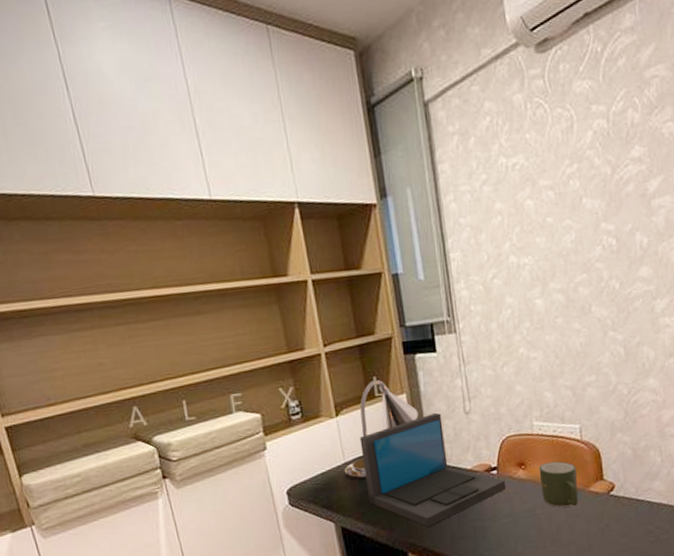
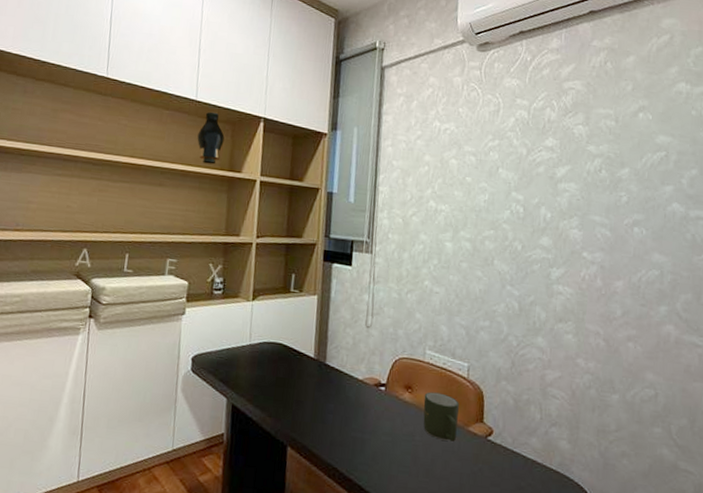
vase: none [224,209,259,275] -> present [197,112,225,165]
table lamp: present [344,379,419,480] -> none [246,276,325,365]
laptop: present [359,412,507,528] -> none [263,319,392,427]

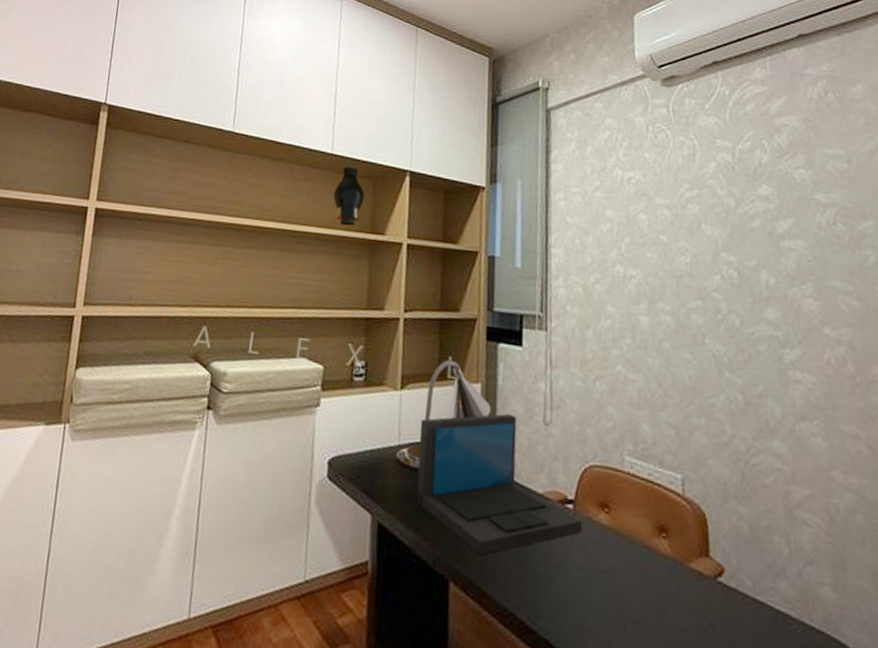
table lamp: none [246,276,325,365] -> present [395,359,491,472]
laptop: none [263,319,392,427] -> present [416,413,583,556]
mug: present [423,392,459,441] -> none [626,512,674,582]

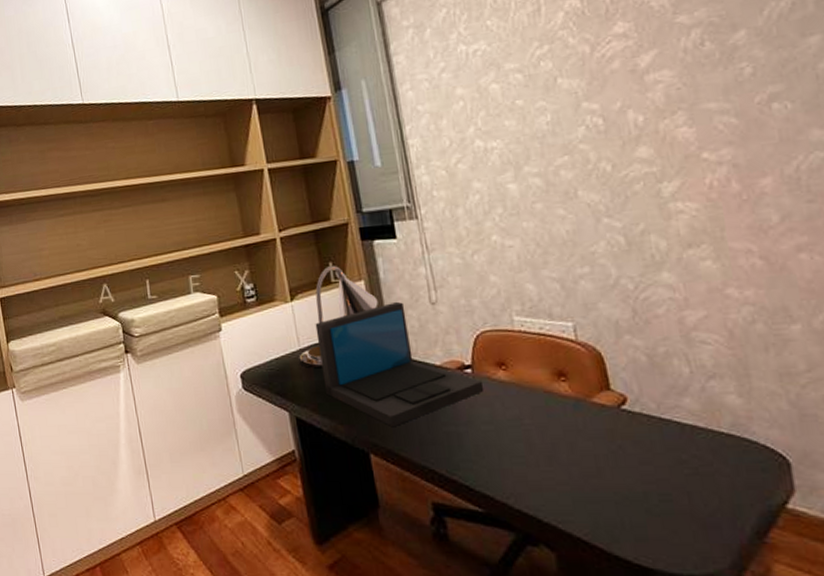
vase: present [333,166,365,226] -> none [188,108,219,166]

